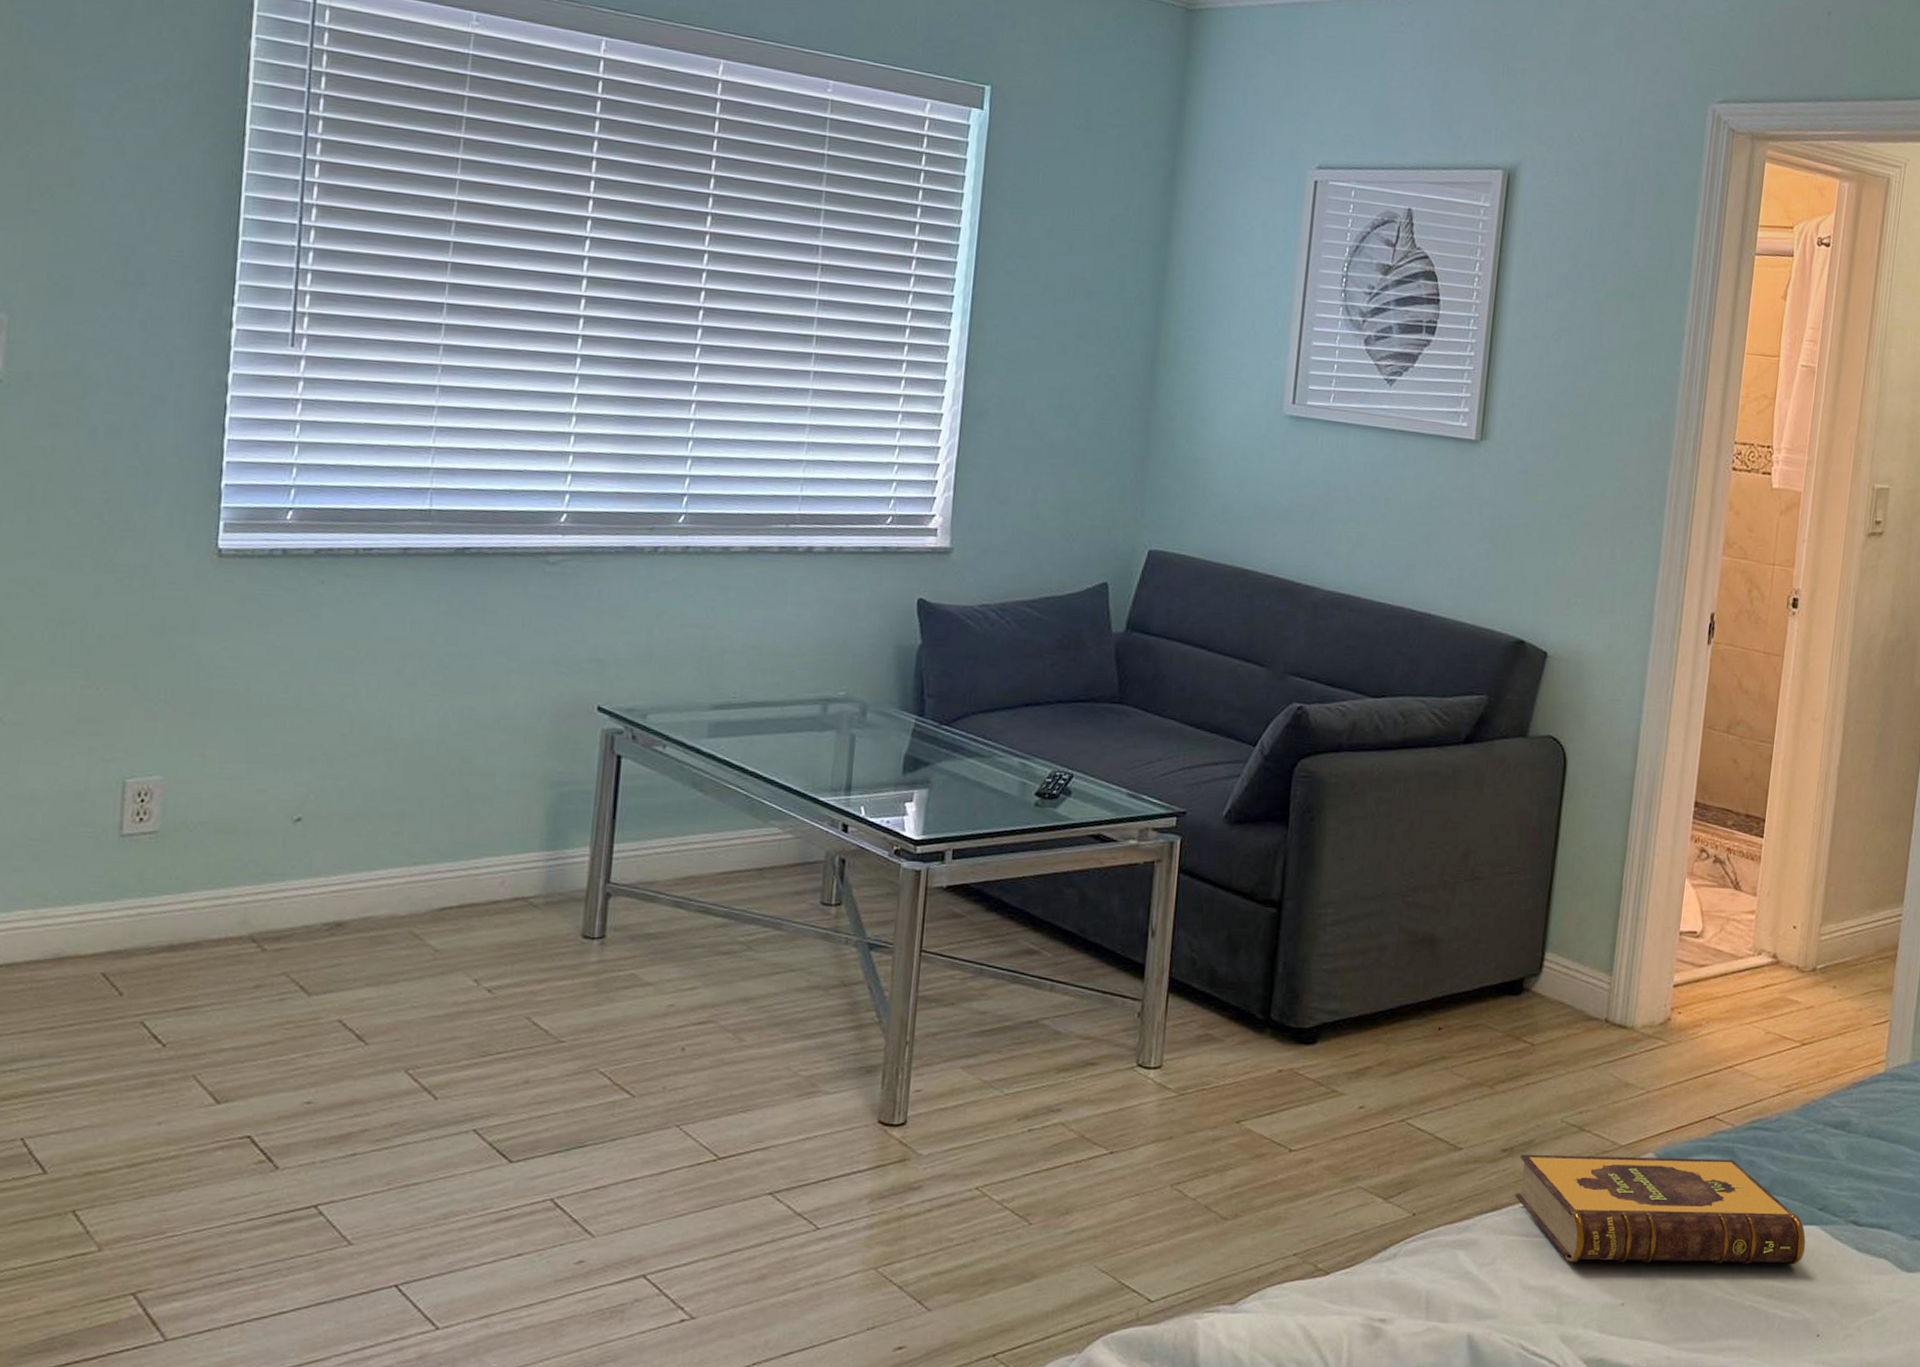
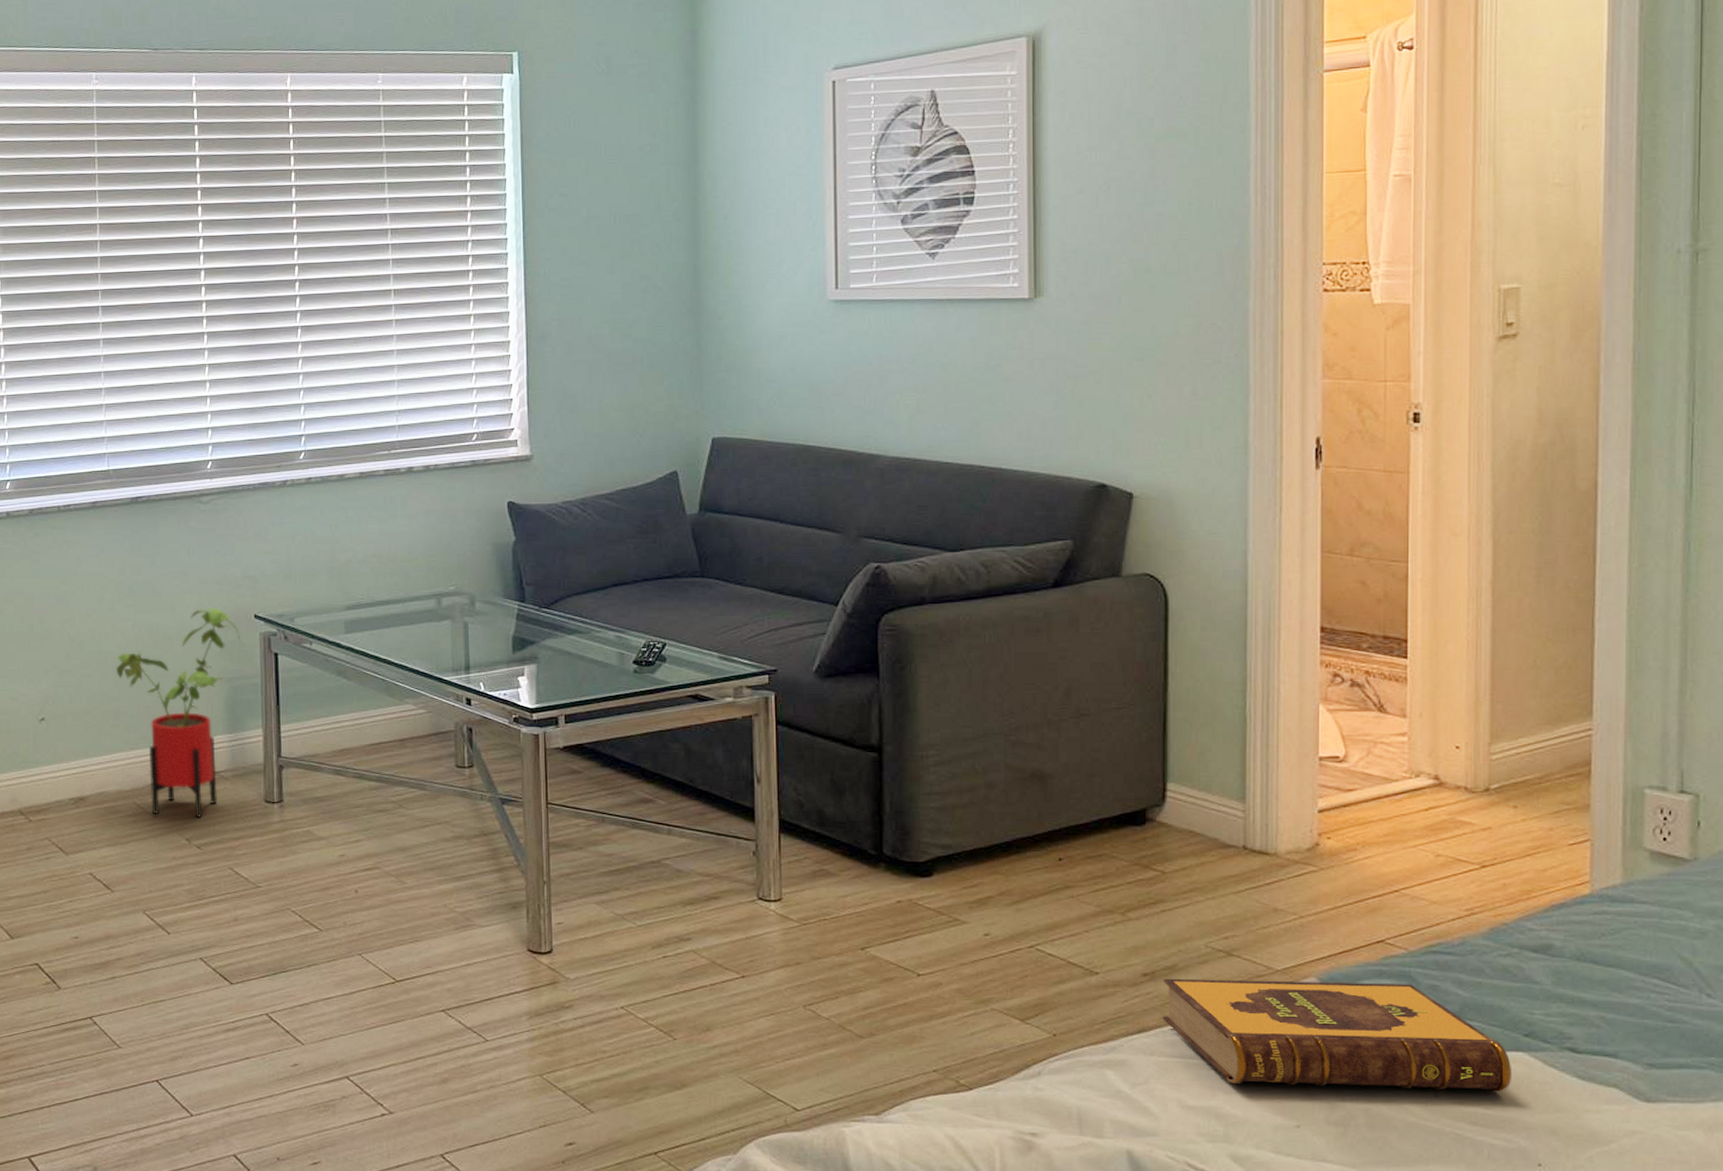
house plant: none [407,692,576,954] -> present [115,606,240,817]

